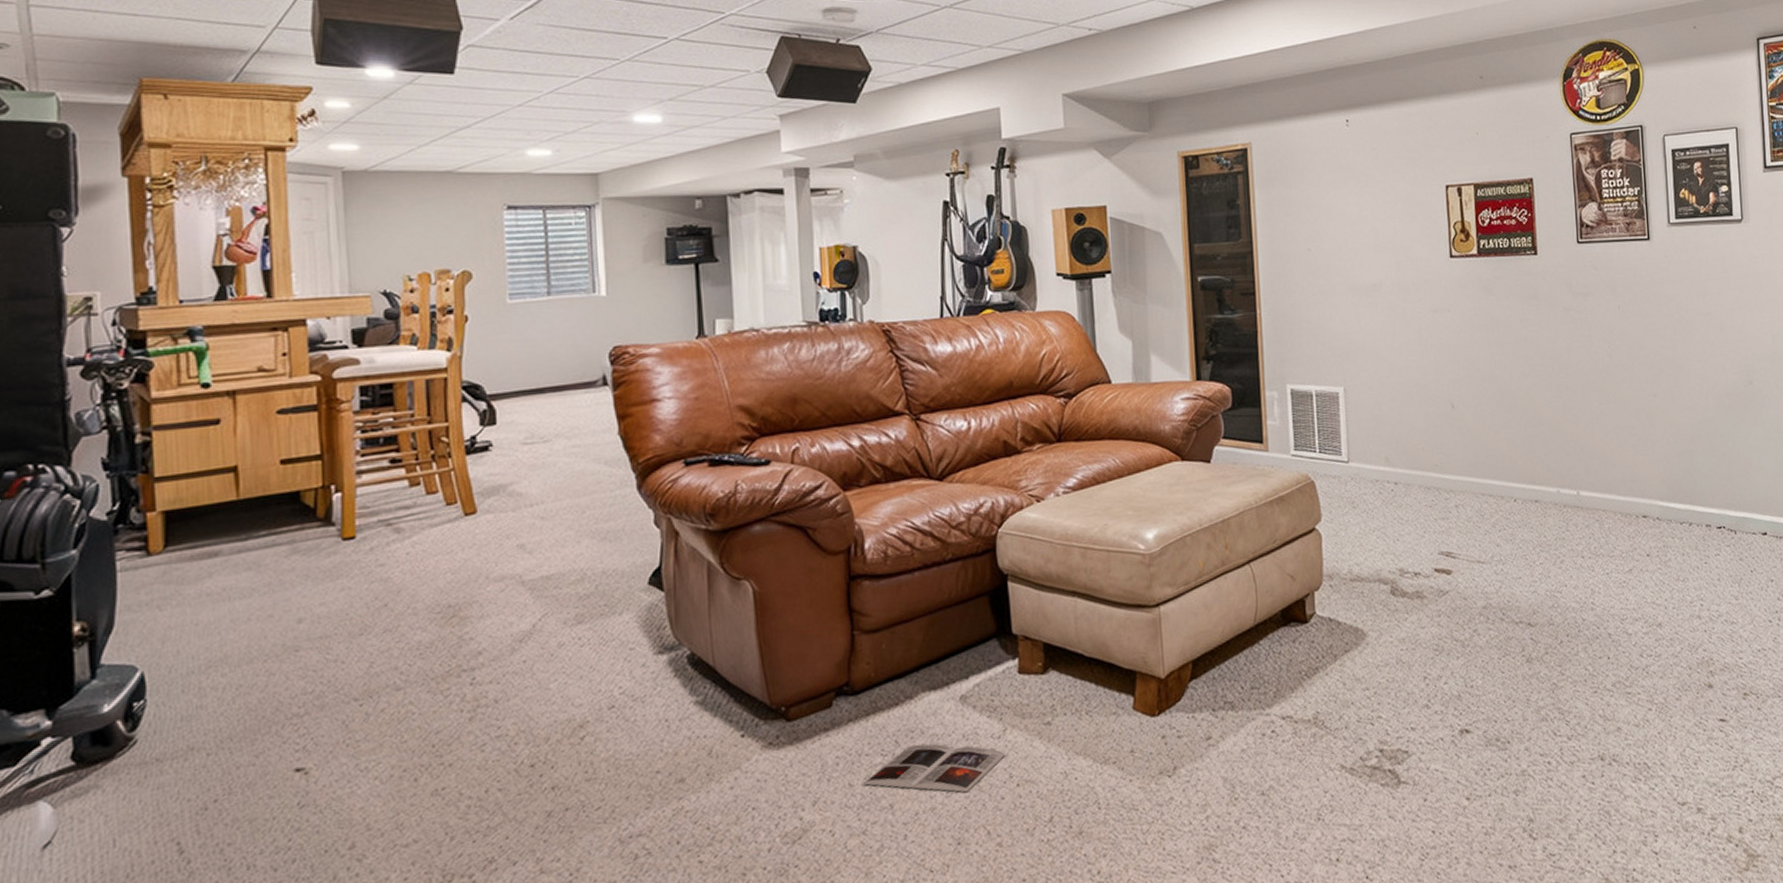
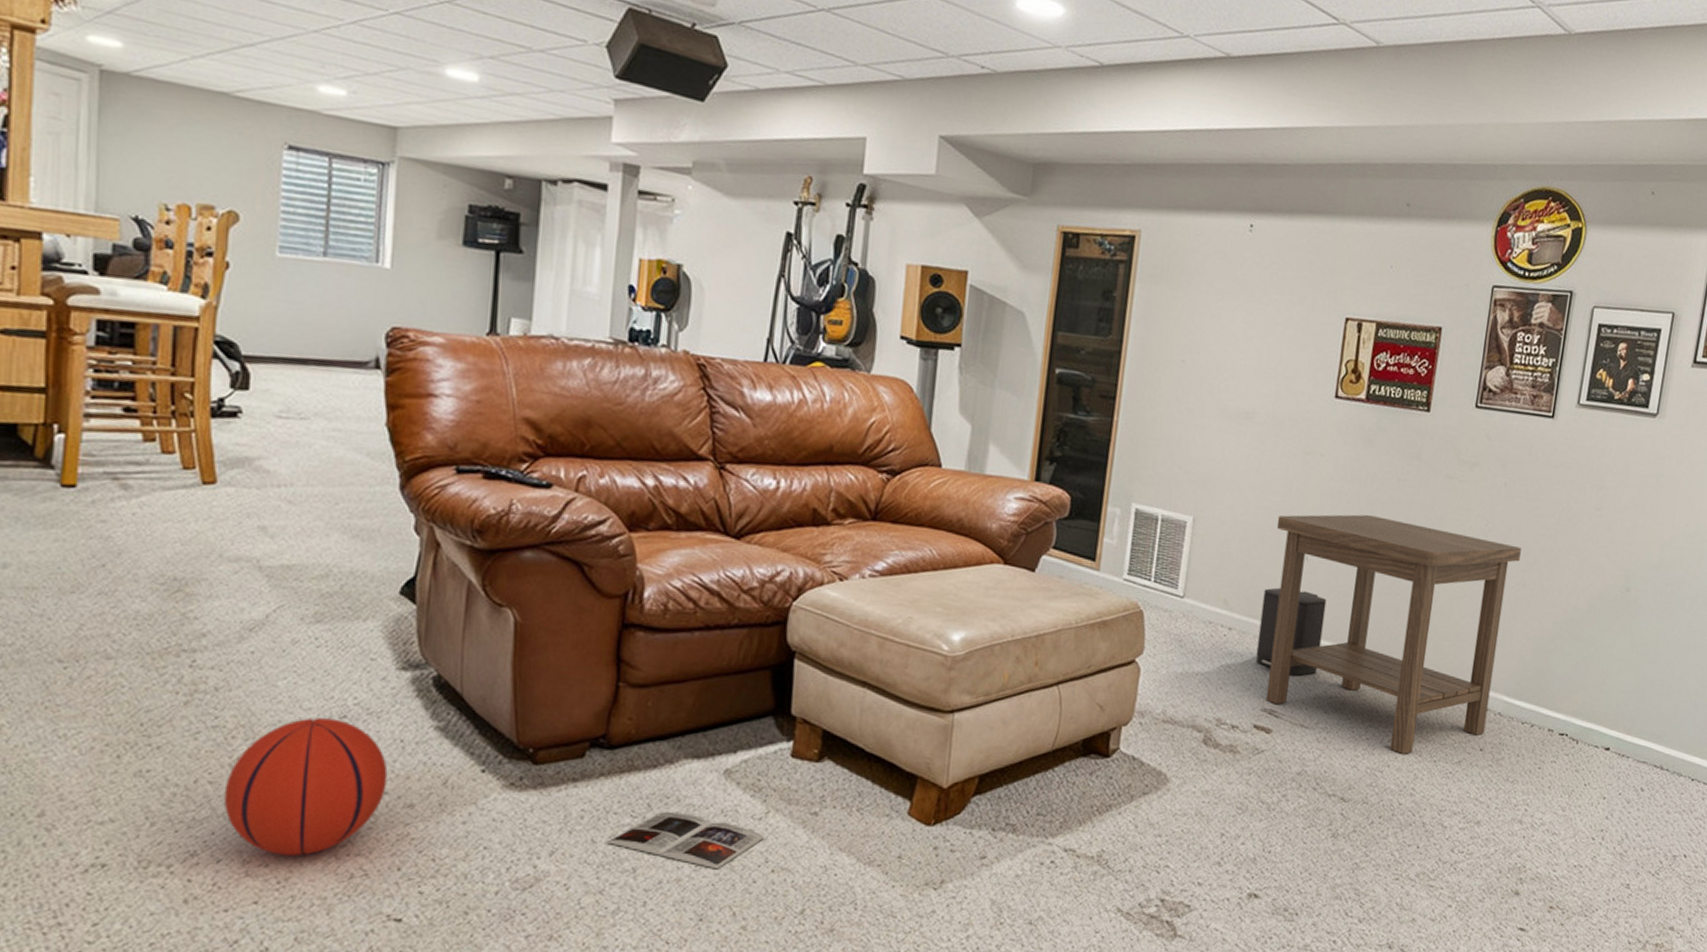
ball: none [513,710,658,848] -> present [223,717,388,856]
side table: none [1419,356,1648,573] -> present [1265,514,1521,754]
pedal bin: none [1420,436,1483,517] -> present [1256,587,1327,677]

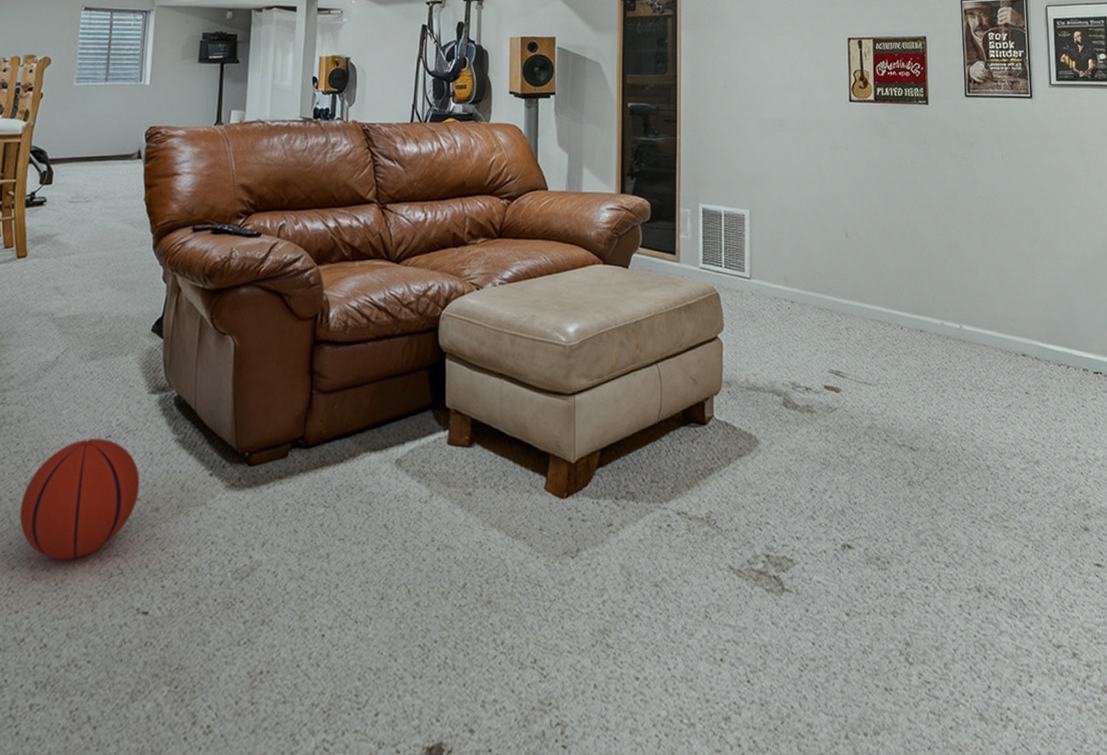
magazine: present [606,812,765,870] -> none [305,501,430,551]
pedal bin: present [1256,587,1327,677] -> none [816,263,871,340]
side table: present [1265,514,1521,754] -> none [818,195,1027,402]

